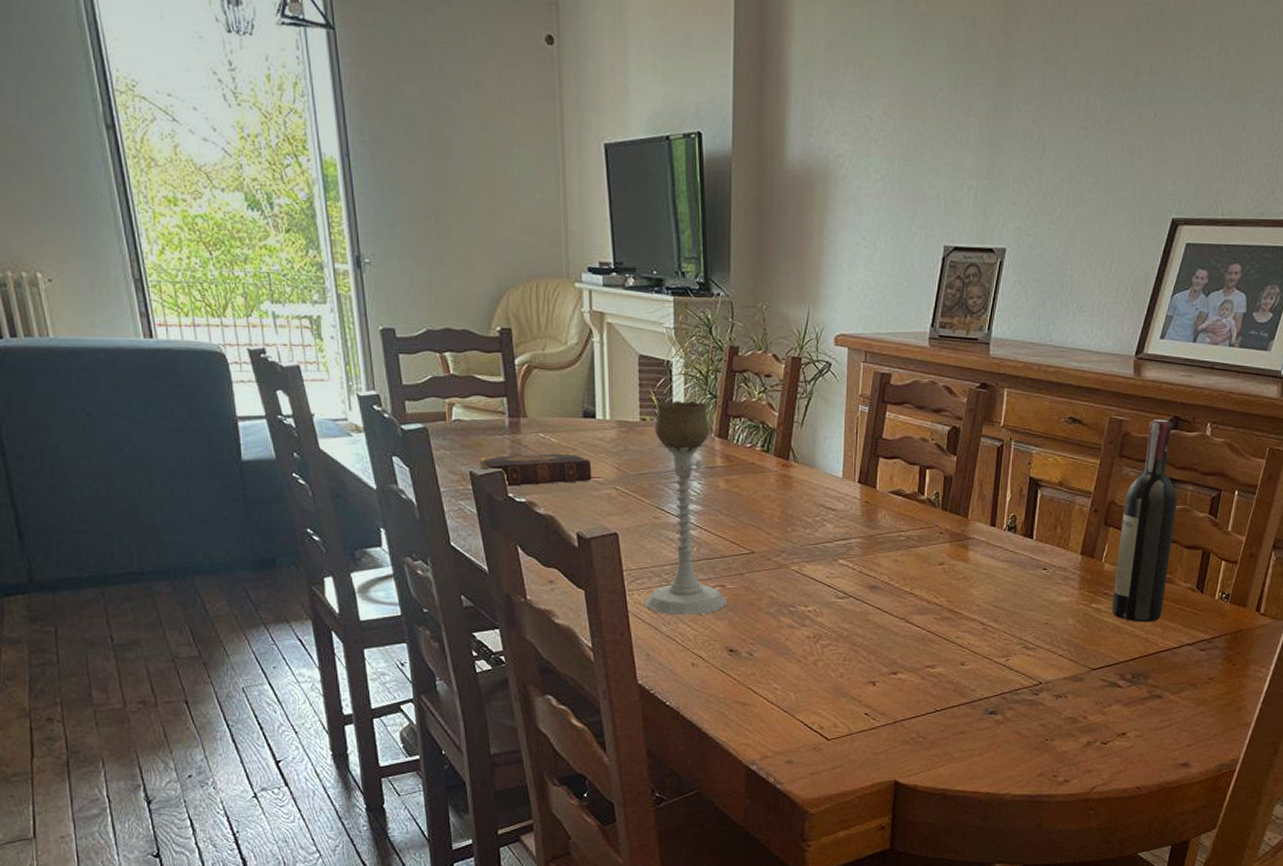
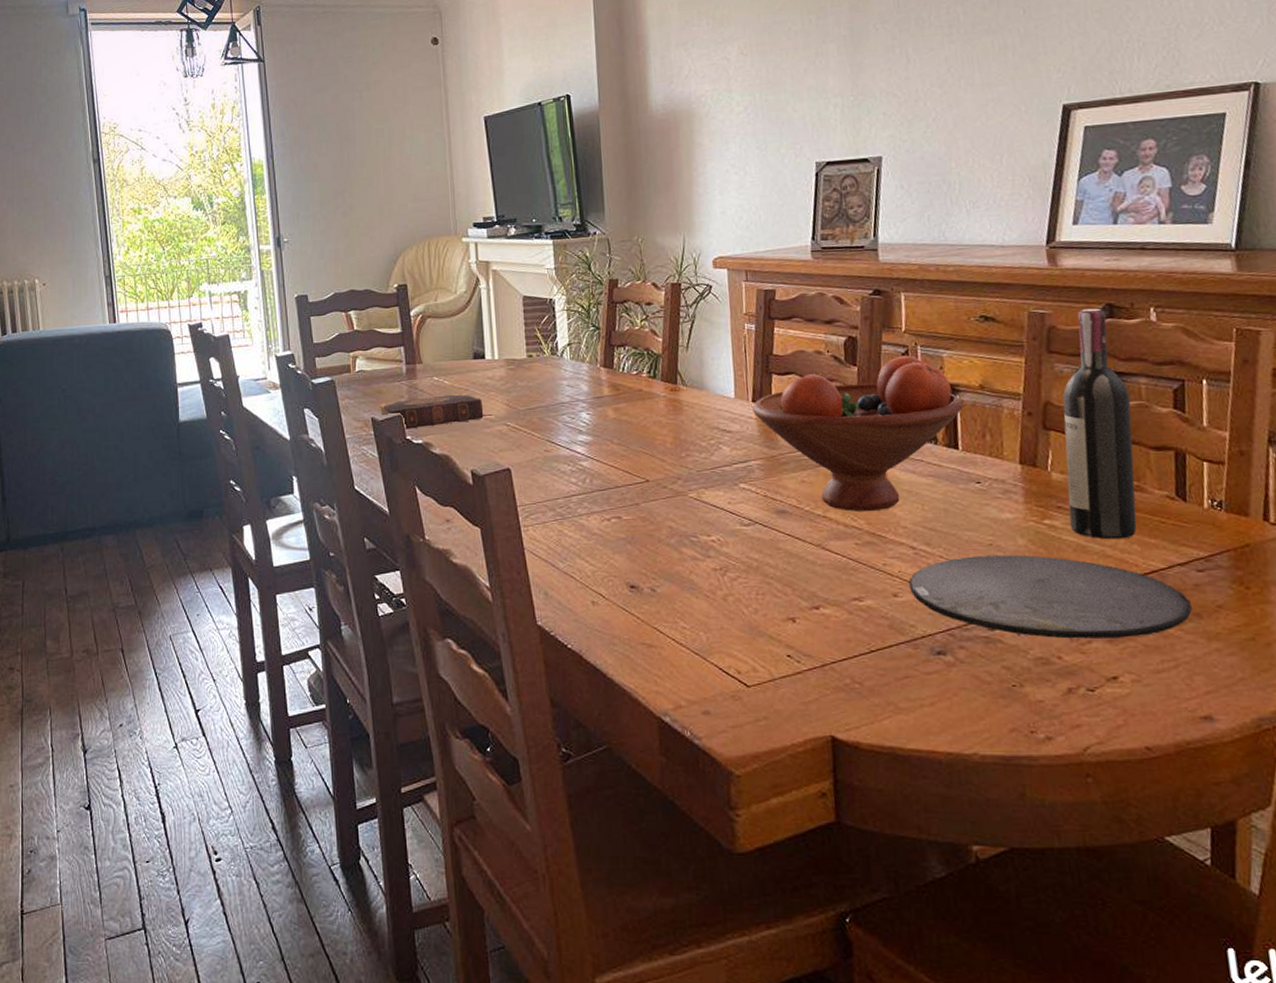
candle holder: present [644,401,727,616] -> none [539,334,625,551]
fruit bowl: none [858,449,1043,591] -> present [752,355,963,512]
plate: none [975,632,1190,703] -> present [909,554,1192,639]

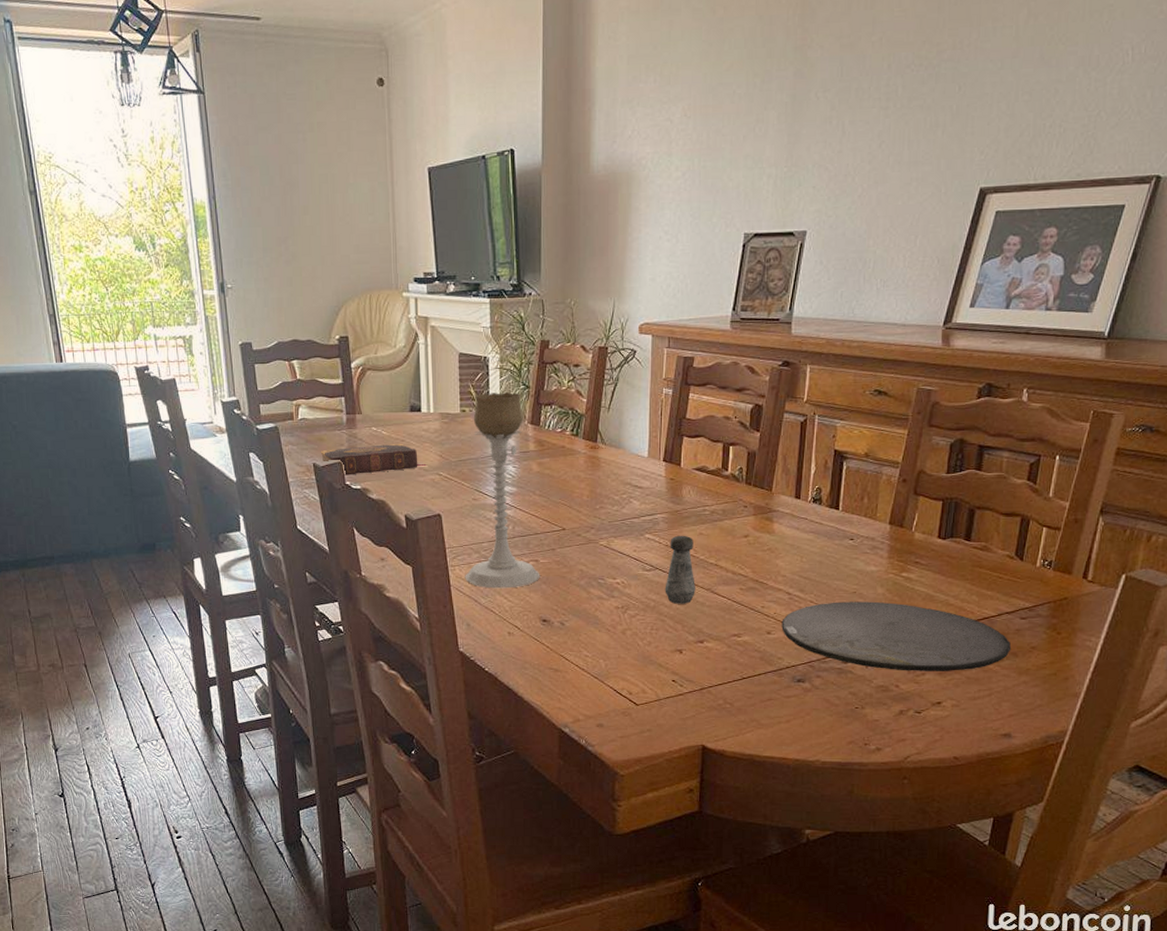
candle holder: none [539,334,625,551] -> present [465,392,540,589]
fruit bowl: present [752,355,963,512] -> none [663,424,848,562]
salt shaker: none [767,483,804,564] -> present [665,535,695,604]
wine bottle: present [1062,308,1137,540] -> none [924,387,993,591]

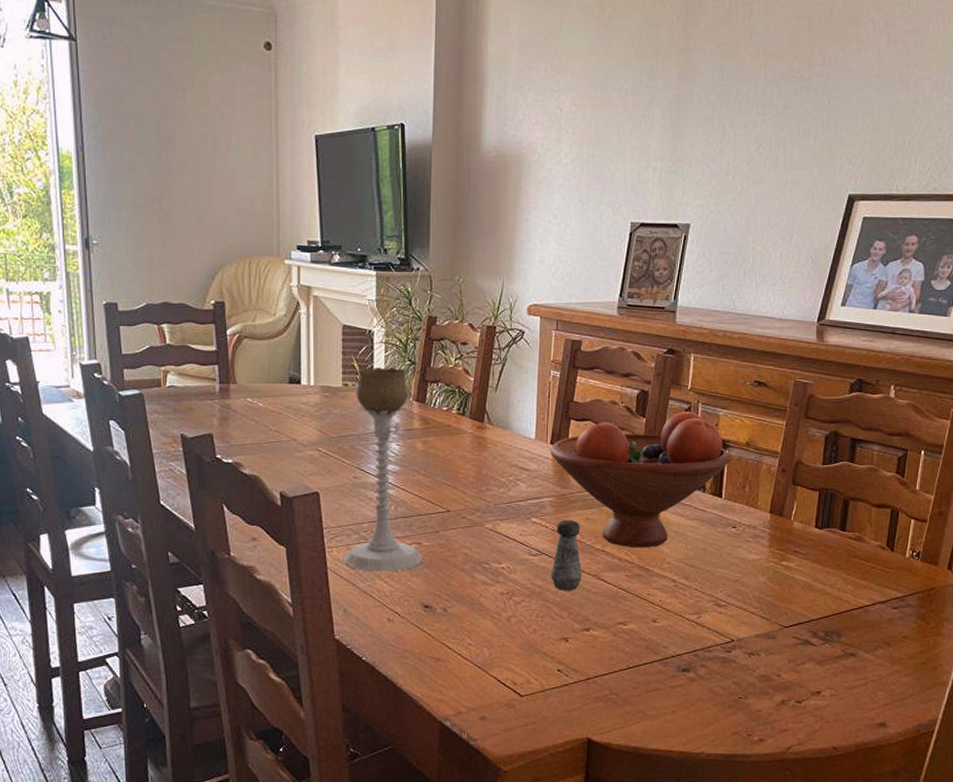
book: present [320,443,428,476] -> none [189,416,306,448]
fruit bowl: none [663,424,848,562] -> present [550,411,730,549]
plate: present [781,601,1011,671] -> none [667,590,884,661]

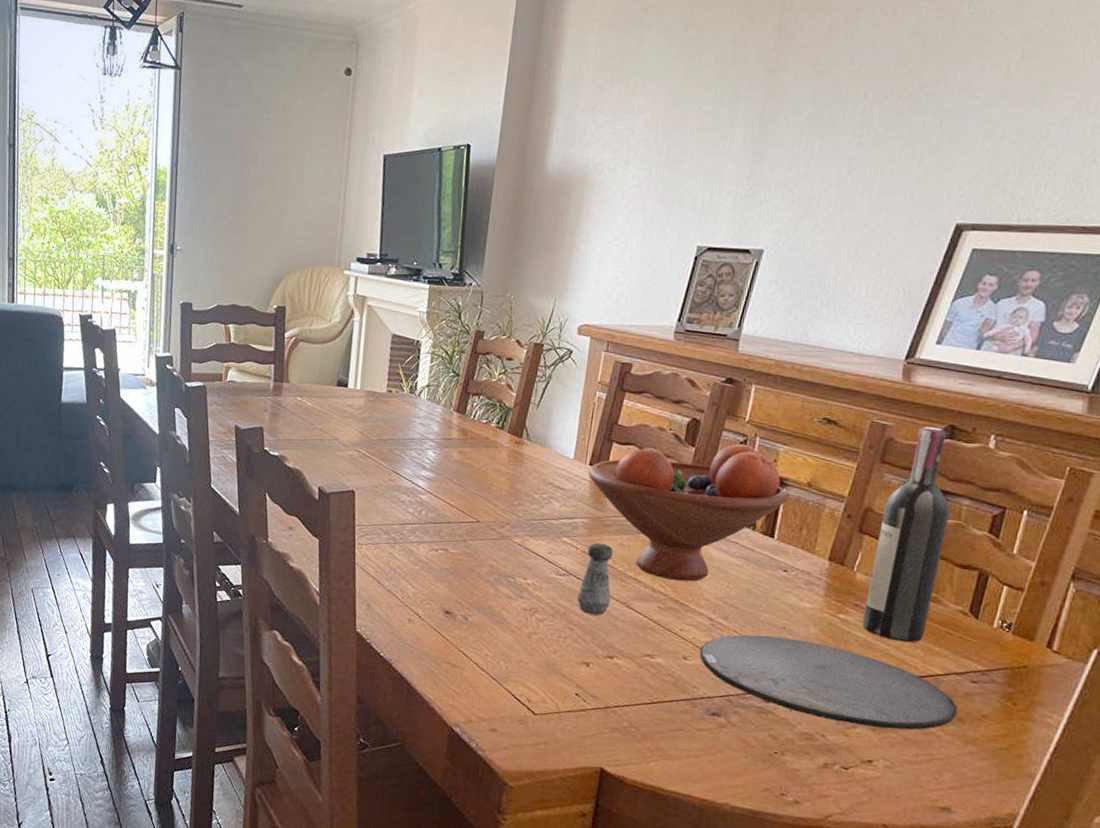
candle holder: present [343,367,423,572] -> none [371,376,451,575]
plate: none [667,590,884,661] -> present [699,634,958,730]
wine bottle: none [803,382,865,580] -> present [862,426,950,643]

